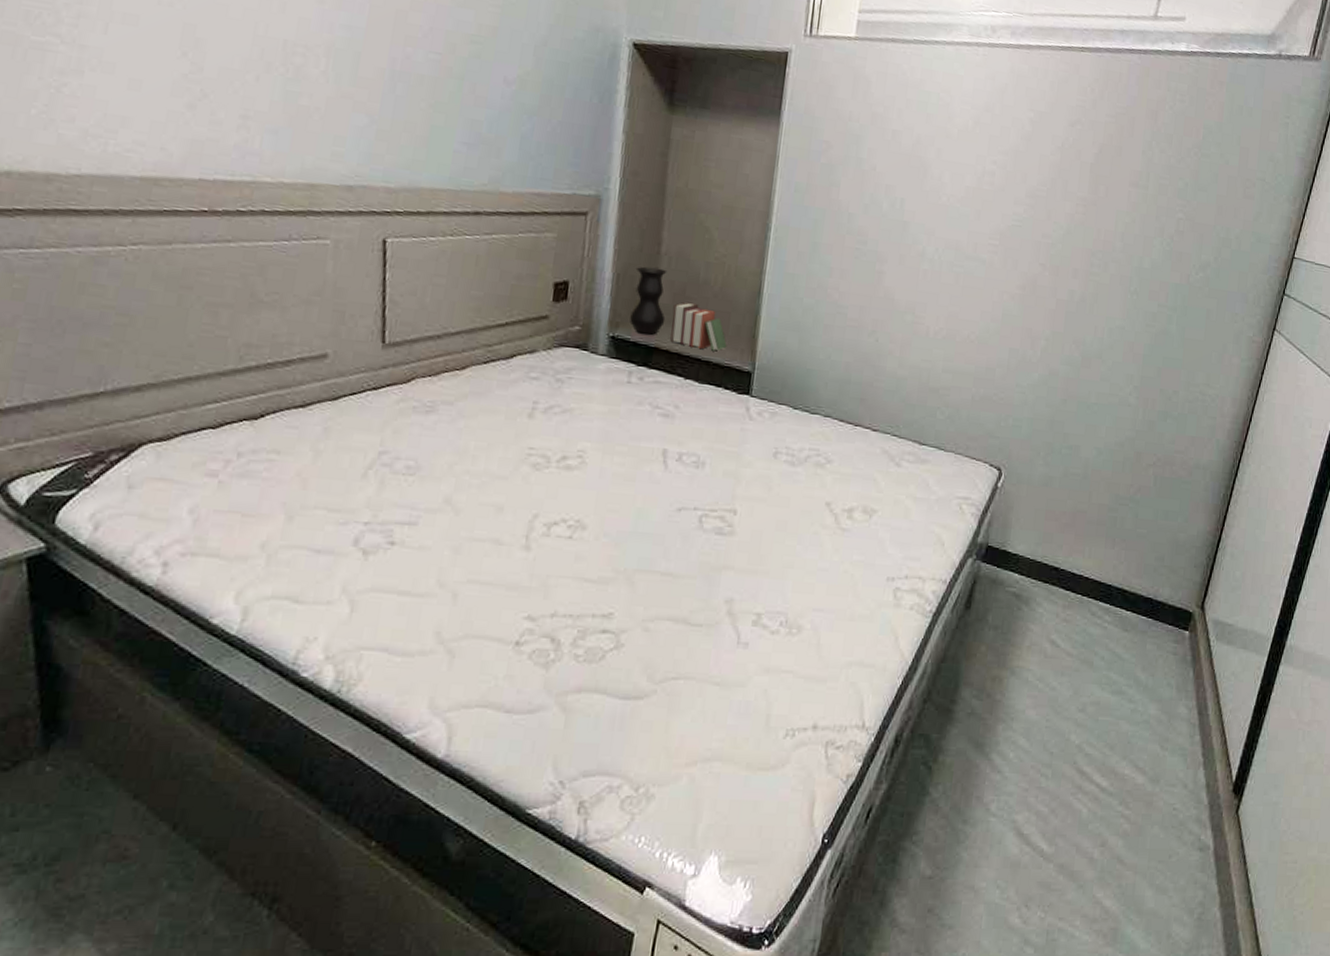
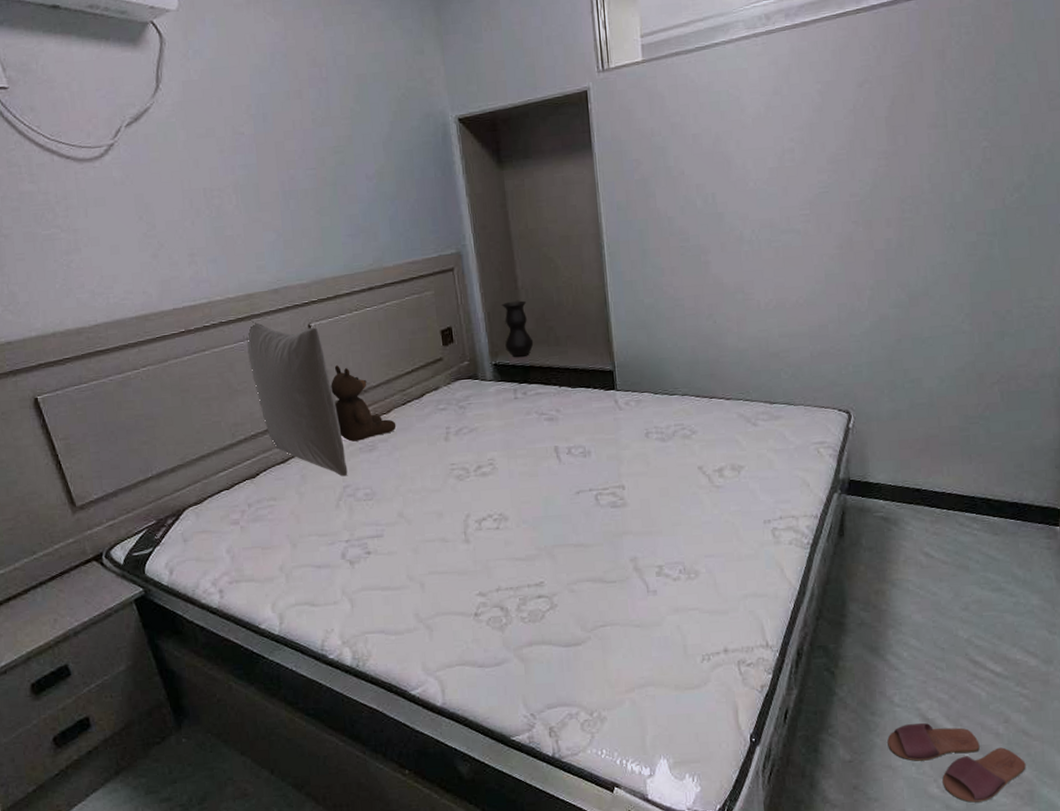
pillow: none [289,219,396,440] -> present [246,322,348,477]
teddy bear: none [391,297,470,398] -> present [331,365,396,442]
books: present [670,302,727,351] -> none [537,323,588,360]
slippers: none [974,837,1115,938] -> present [887,722,1026,803]

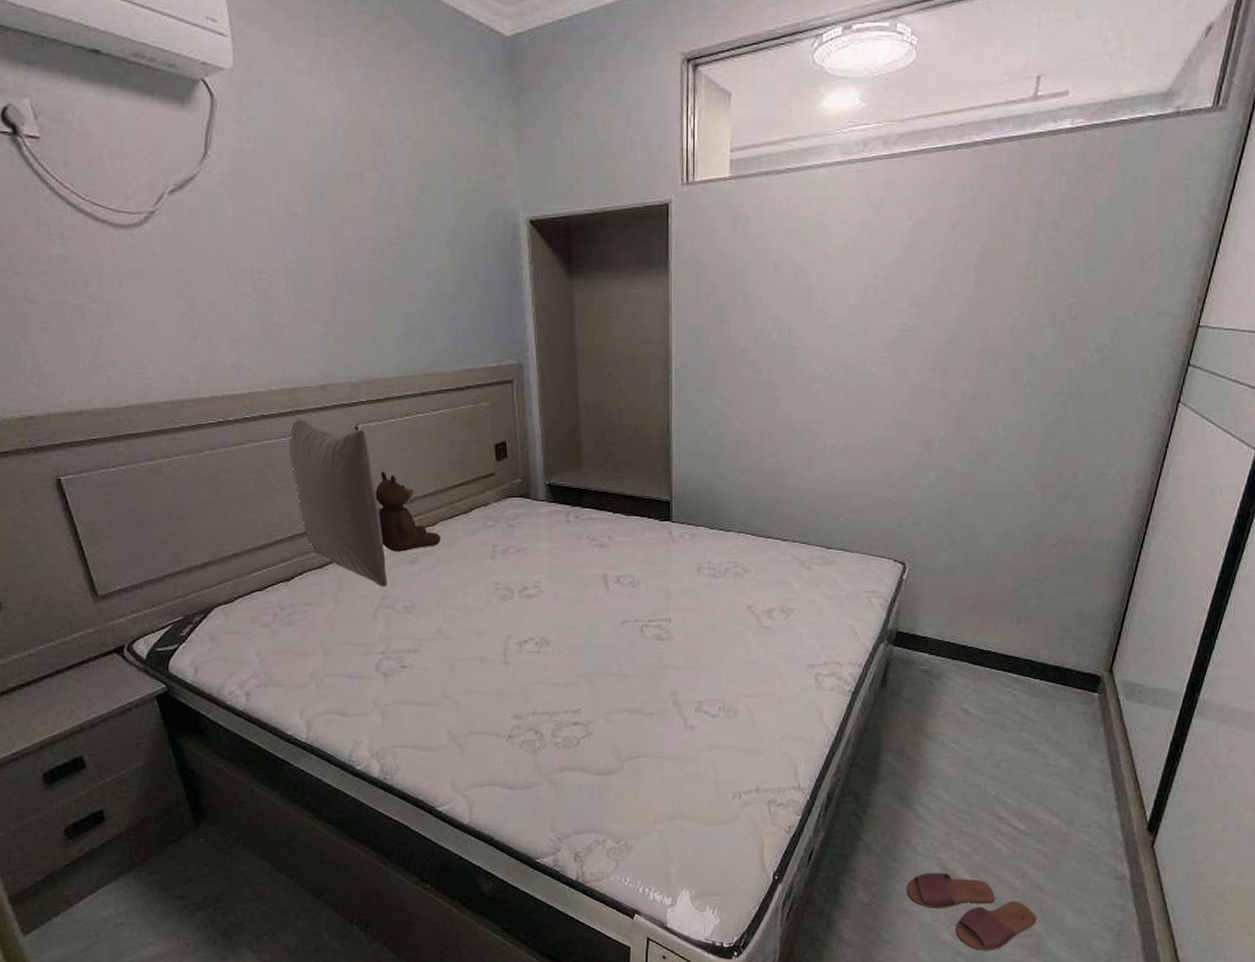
vase: present [502,300,534,358] -> none [561,420,591,480]

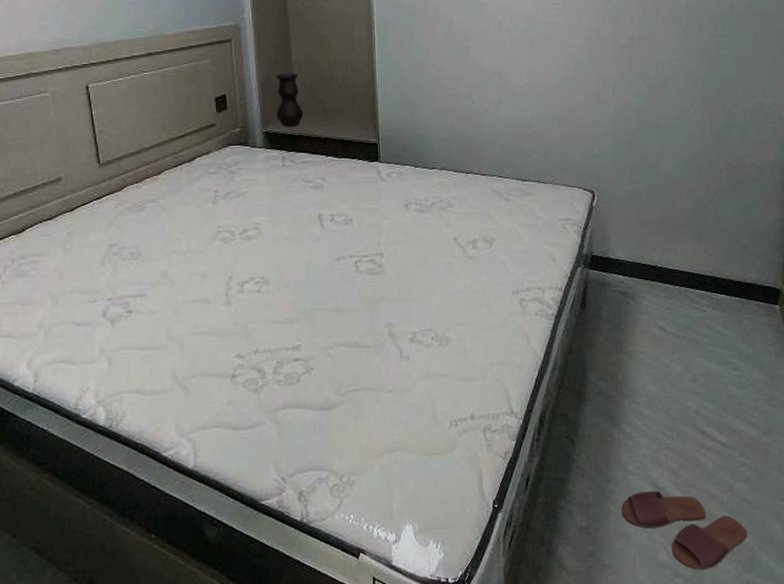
pillow: present [289,418,388,587] -> none [23,80,115,235]
teddy bear: present [375,471,441,552] -> none [104,126,166,201]
vase: none [561,420,591,480] -> present [276,73,304,127]

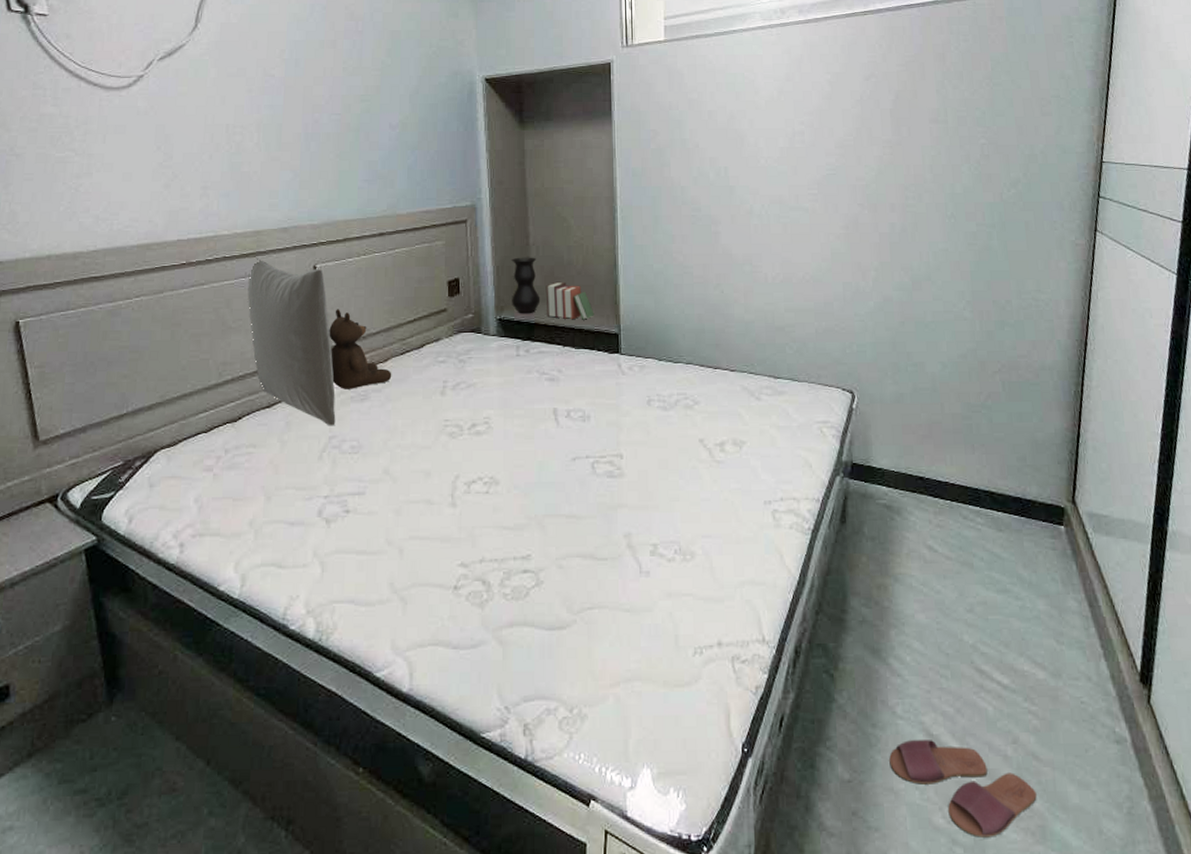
pillow: none [23,80,115,235] -> present [248,259,336,426]
teddy bear: none [104,126,166,201] -> present [329,309,392,389]
books: none [308,96,355,132] -> present [546,281,594,320]

